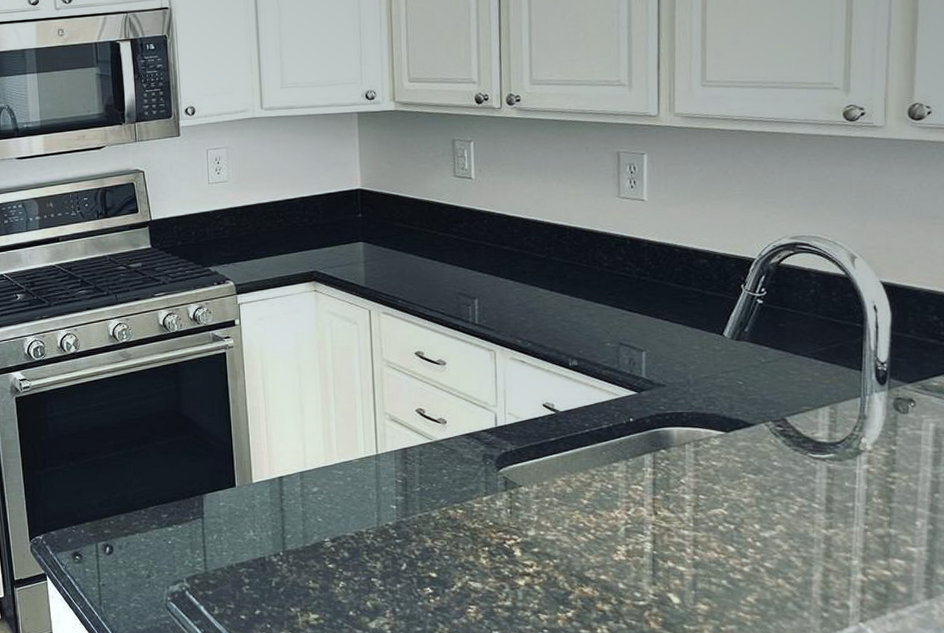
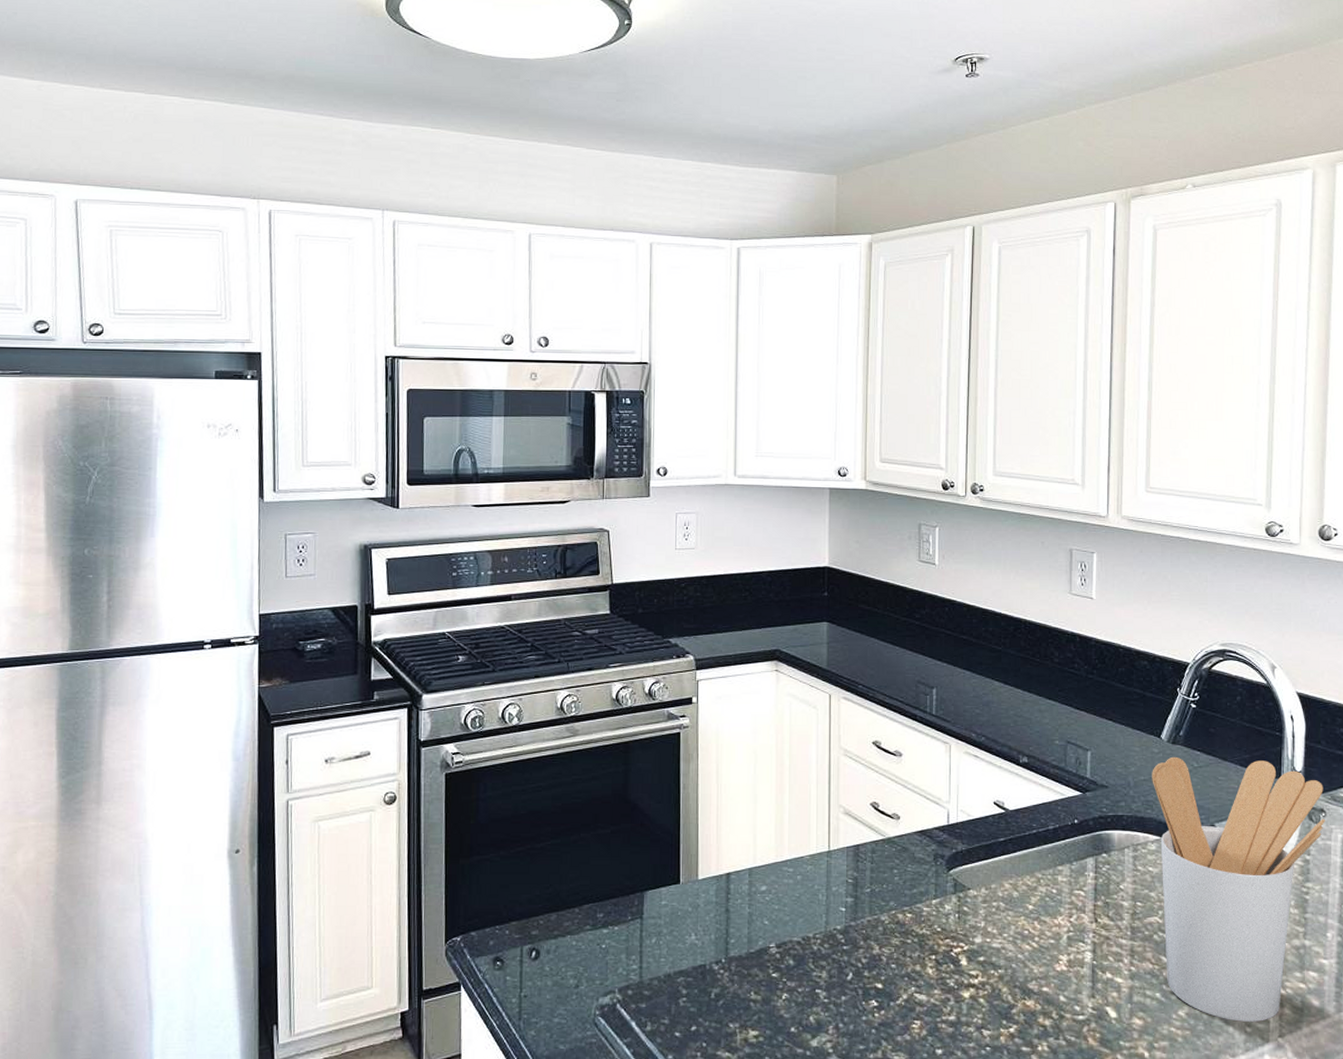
utensil holder: none [714,353,914,607] -> present [1152,756,1325,1022]

